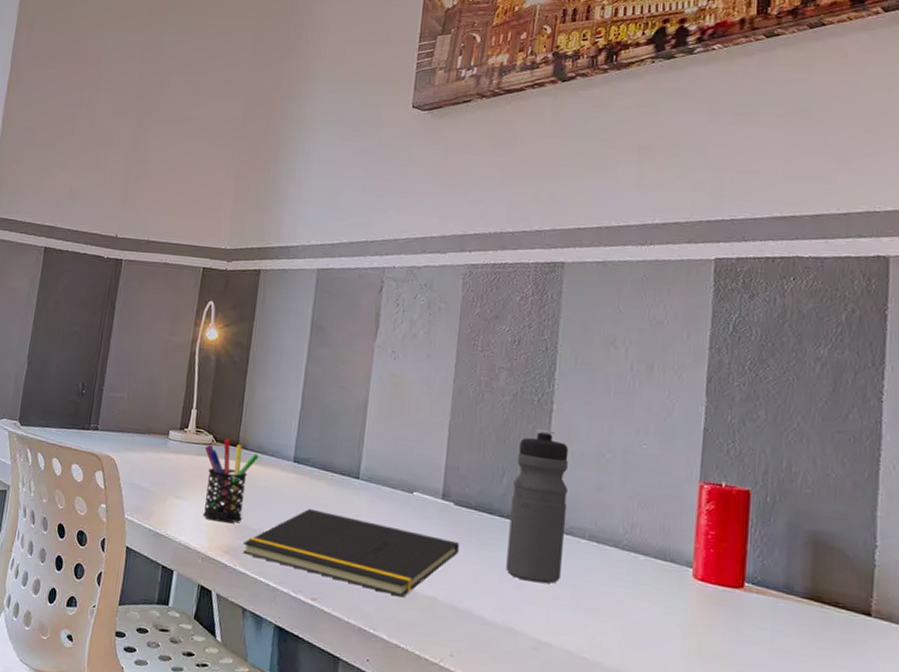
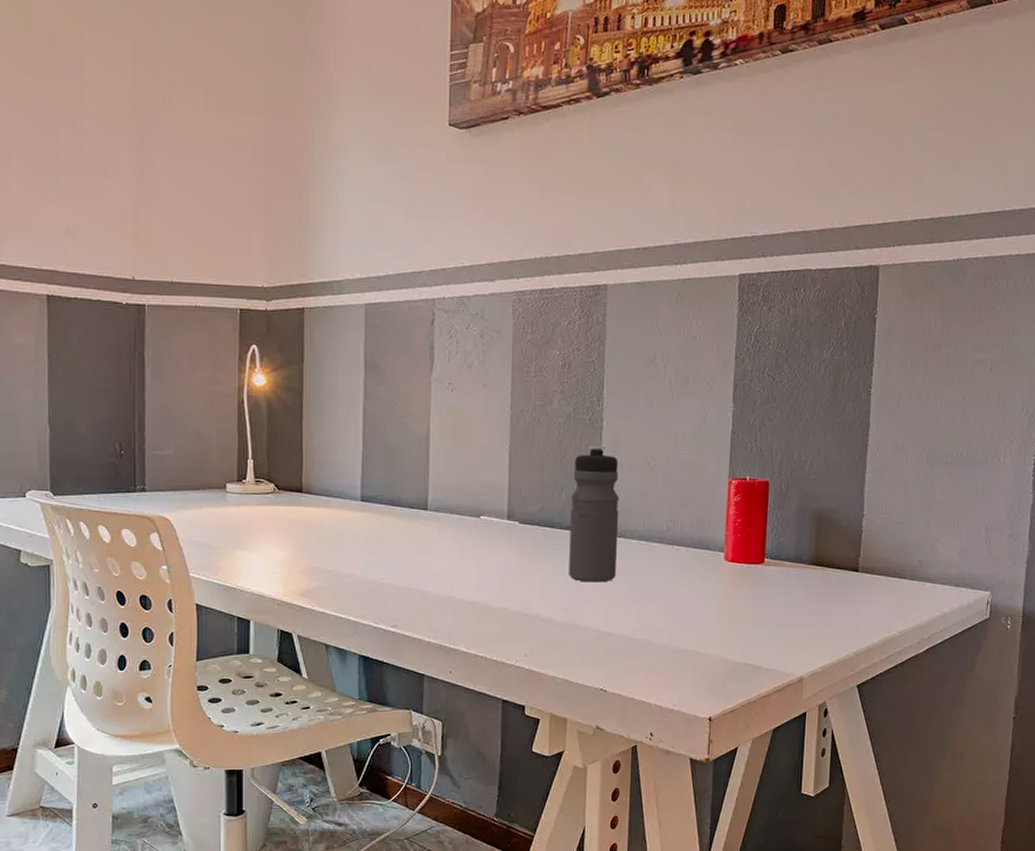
pen holder: present [203,438,259,523] -> none [266,486,325,568]
notepad: present [243,508,459,598] -> none [319,543,526,613]

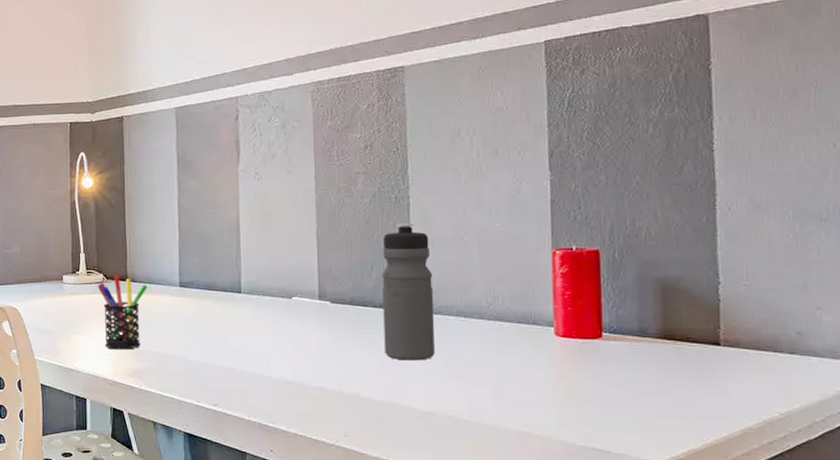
pen holder: none [266,486,325,568] -> present [97,275,148,350]

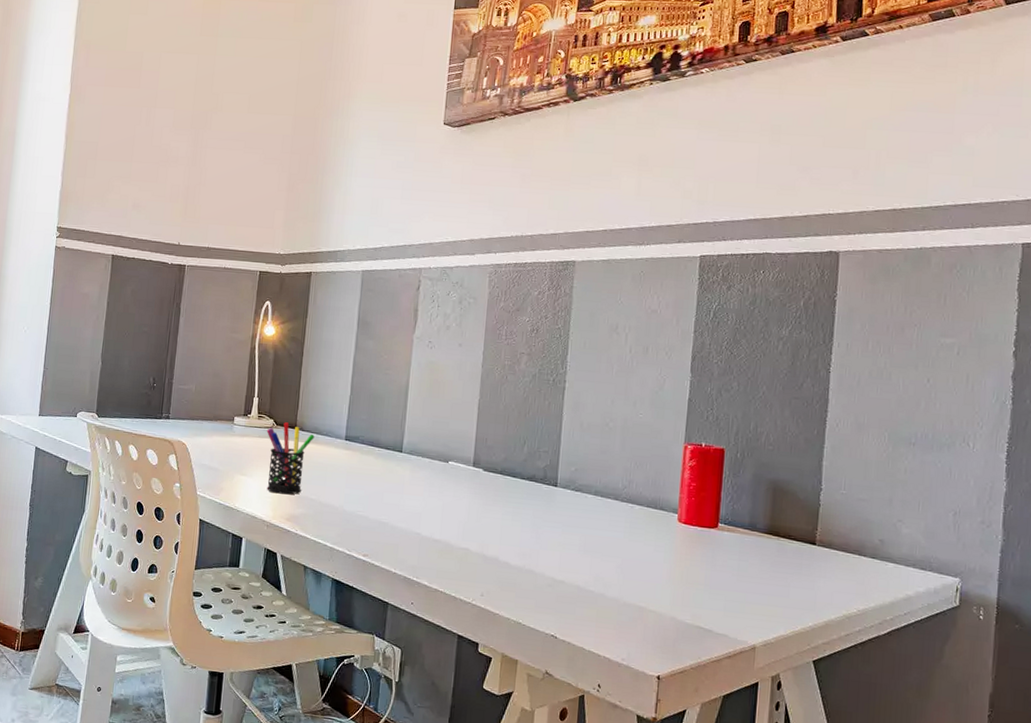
water bottle: present [382,223,435,361] -> none [526,404,579,533]

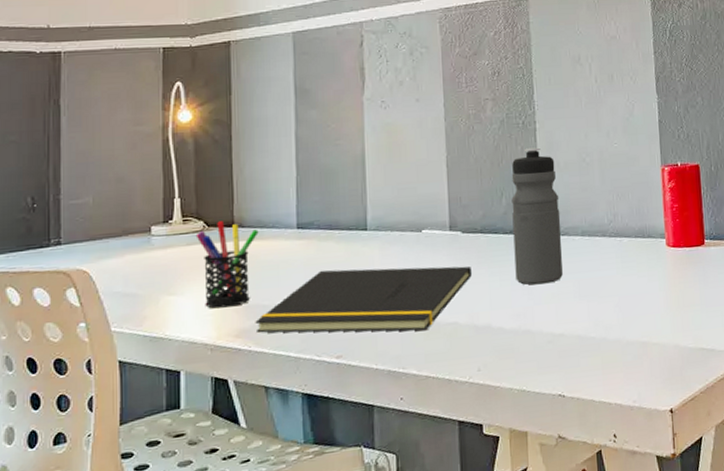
notepad: none [303,479,488,550] -> present [255,266,472,333]
water bottle: none [526,404,579,533] -> present [511,147,563,285]

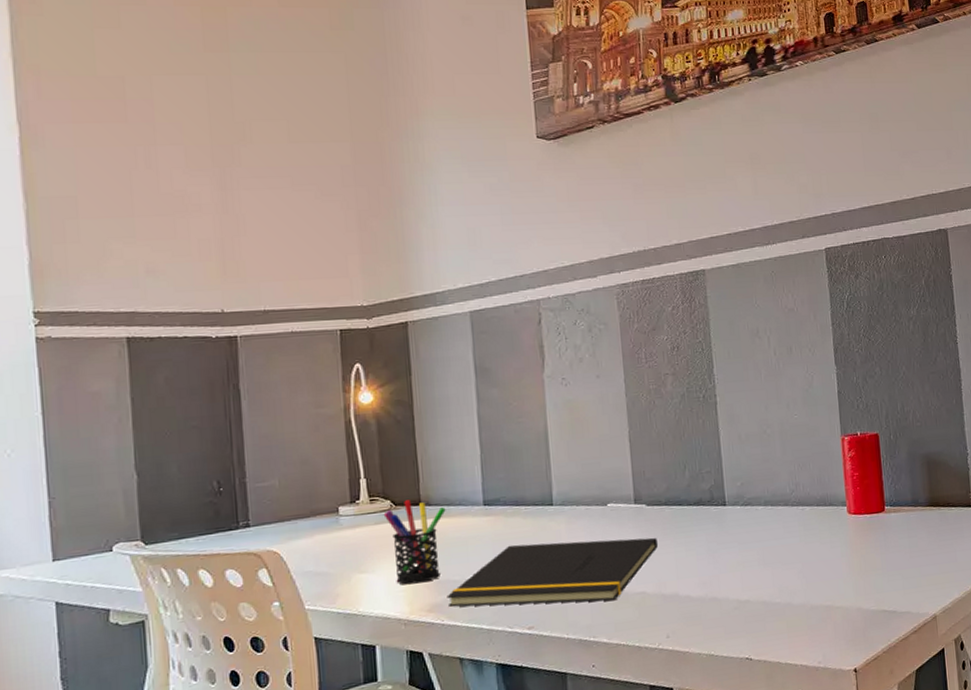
water bottle: present [511,147,563,285] -> none [694,420,747,555]

